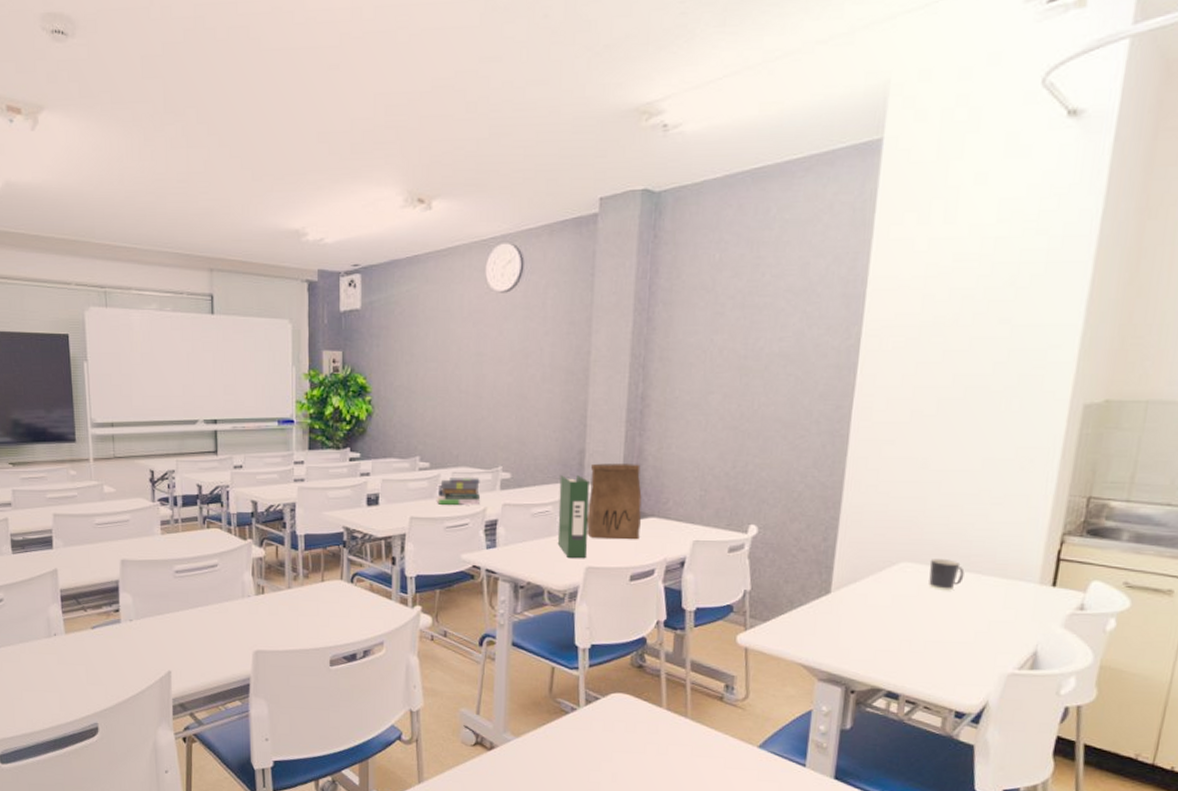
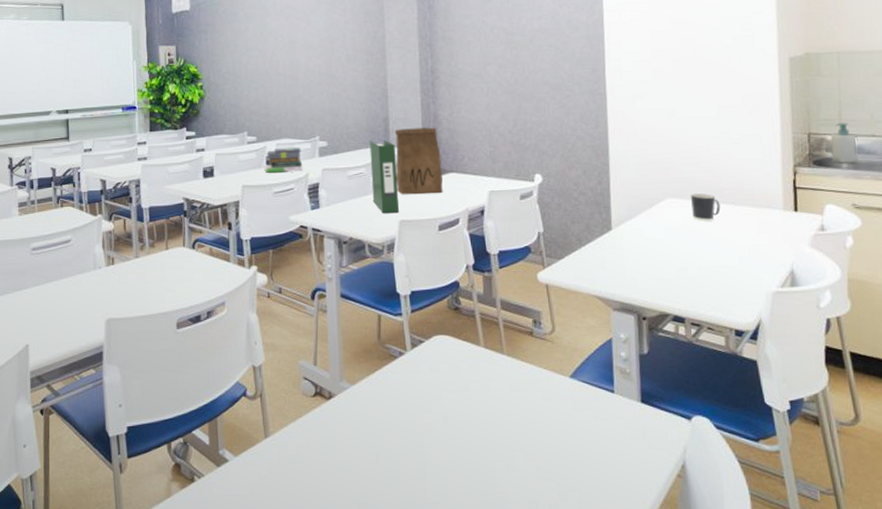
soap bottle: none [1110,487,1148,536] -> present [831,123,858,164]

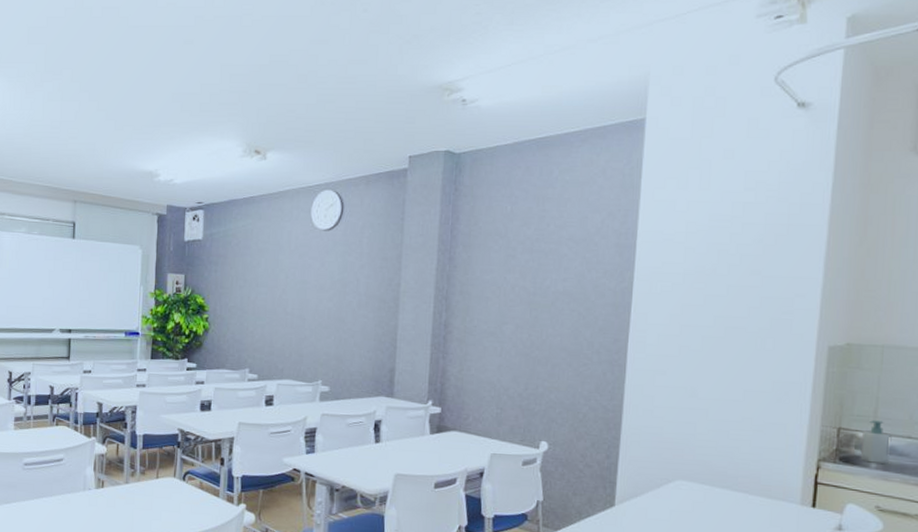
books: present [264,148,303,173] -> none [262,389,302,414]
binder: present [369,139,399,213] -> none [369,390,399,465]
paper bag: present [395,127,443,195] -> none [395,381,445,451]
mug: present [690,194,721,221] -> none [701,478,733,508]

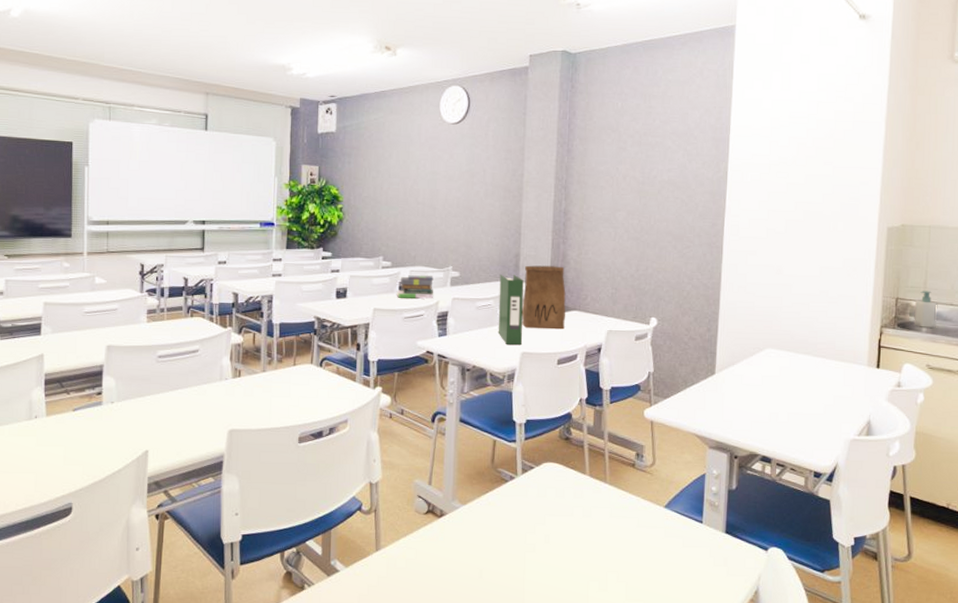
books: none [262,389,302,414] -> present [396,275,434,299]
binder: none [369,390,399,465] -> present [498,274,524,345]
paper bag: none [395,381,445,451] -> present [521,265,566,330]

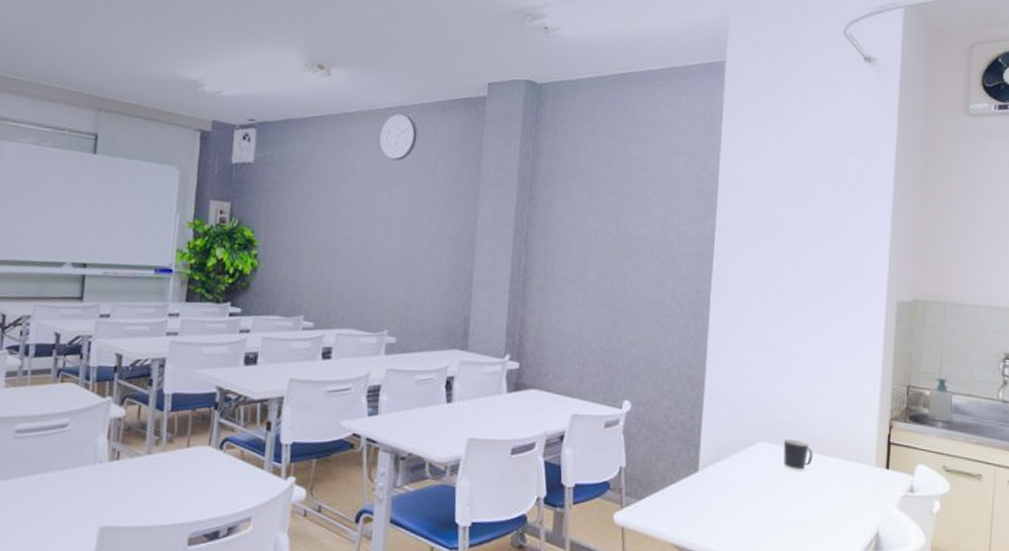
books: present [396,275,434,299] -> none [318,339,365,369]
binder: present [498,274,524,345] -> none [440,342,473,429]
paper bag: present [521,265,566,330] -> none [469,332,524,412]
mug: none [787,346,813,372] -> present [783,439,813,471]

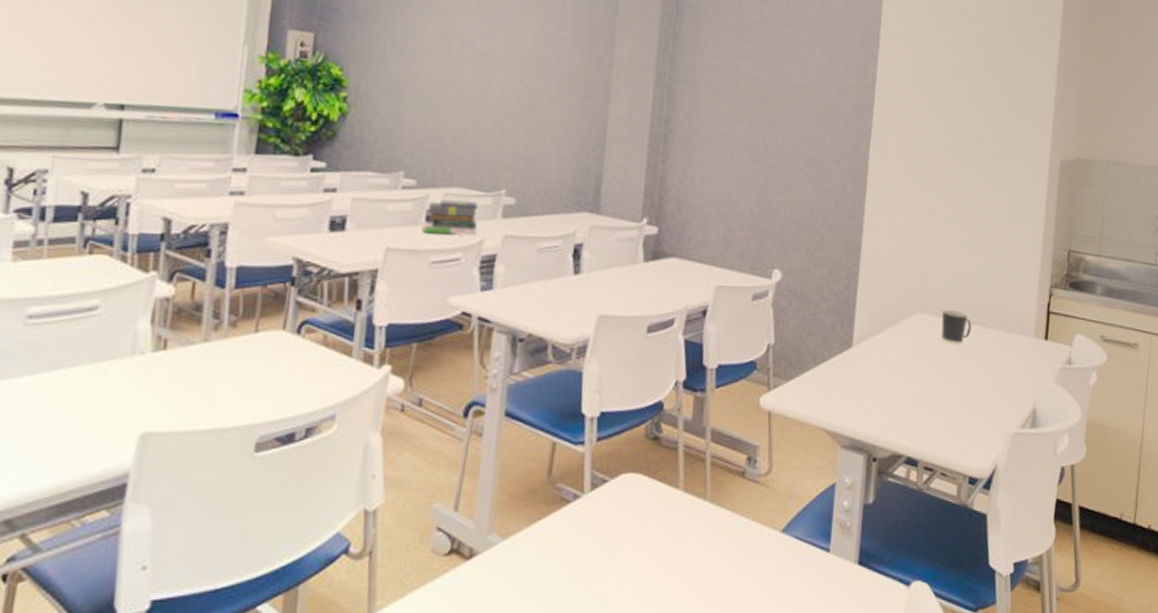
books: none [318,339,365,369] -> present [421,200,478,236]
soap bottle: present [927,378,954,424] -> none [1087,242,1113,290]

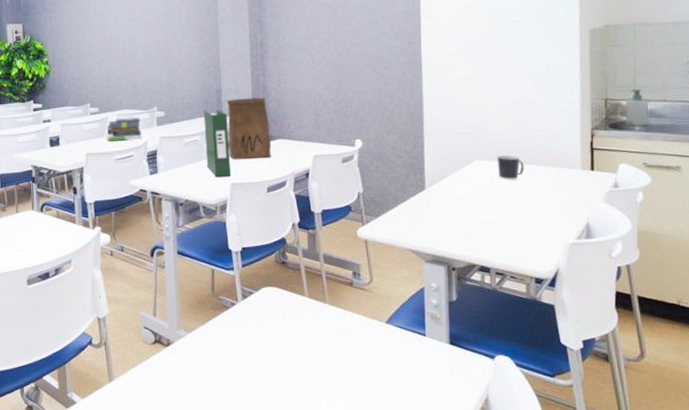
binder: none [566,203,606,304] -> present [203,109,231,177]
paper bag: none [600,192,663,284] -> present [227,97,271,160]
soap bottle: none [1087,242,1113,290] -> present [625,89,650,127]

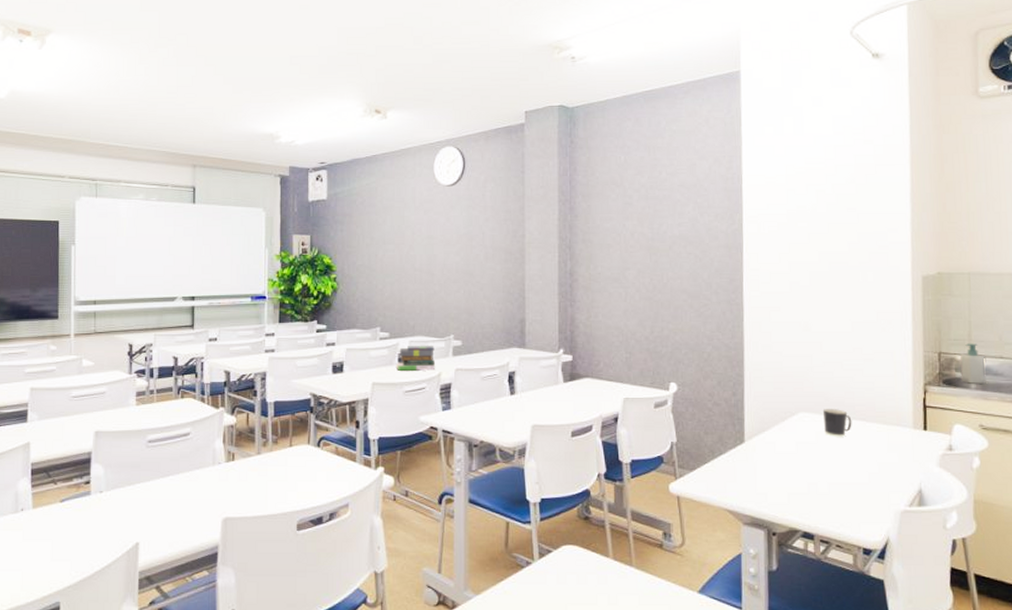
binder: present [203,109,231,177] -> none [504,341,532,417]
paper bag: present [227,97,271,160] -> none [530,331,577,399]

